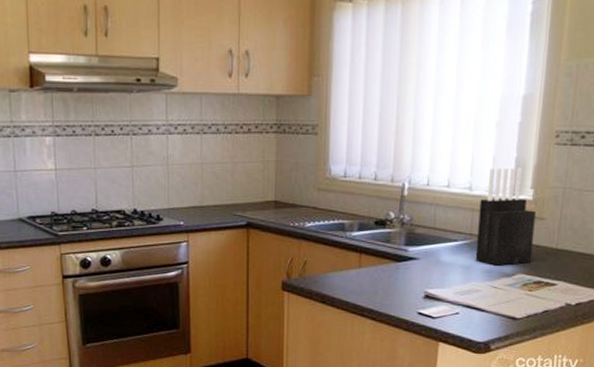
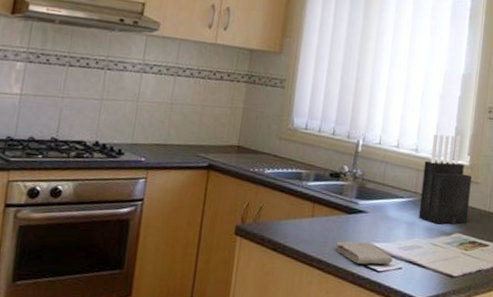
washcloth: none [386,289,448,311] -> present [335,240,393,265]

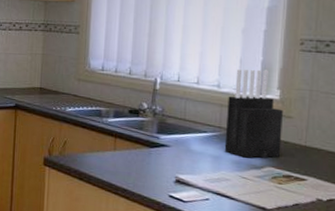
washcloth: present [335,240,393,265] -> none [139,172,199,196]

